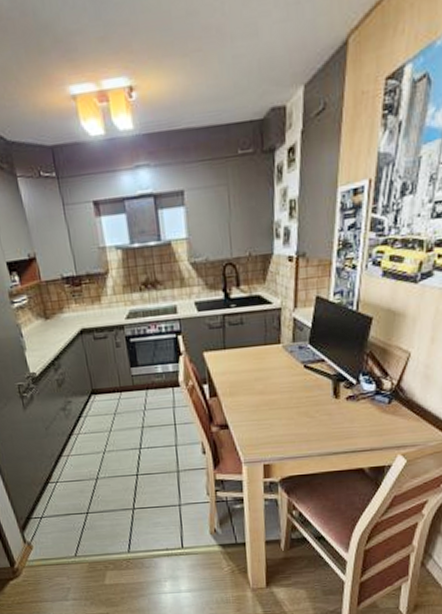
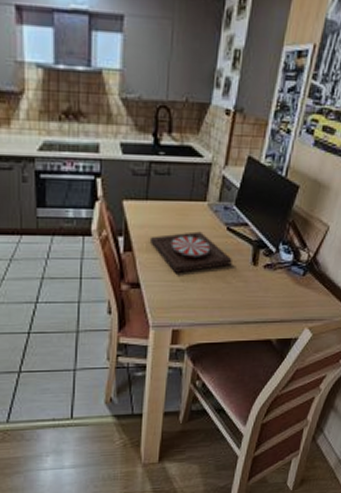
plate: none [231,372,313,412] -> present [149,231,232,273]

